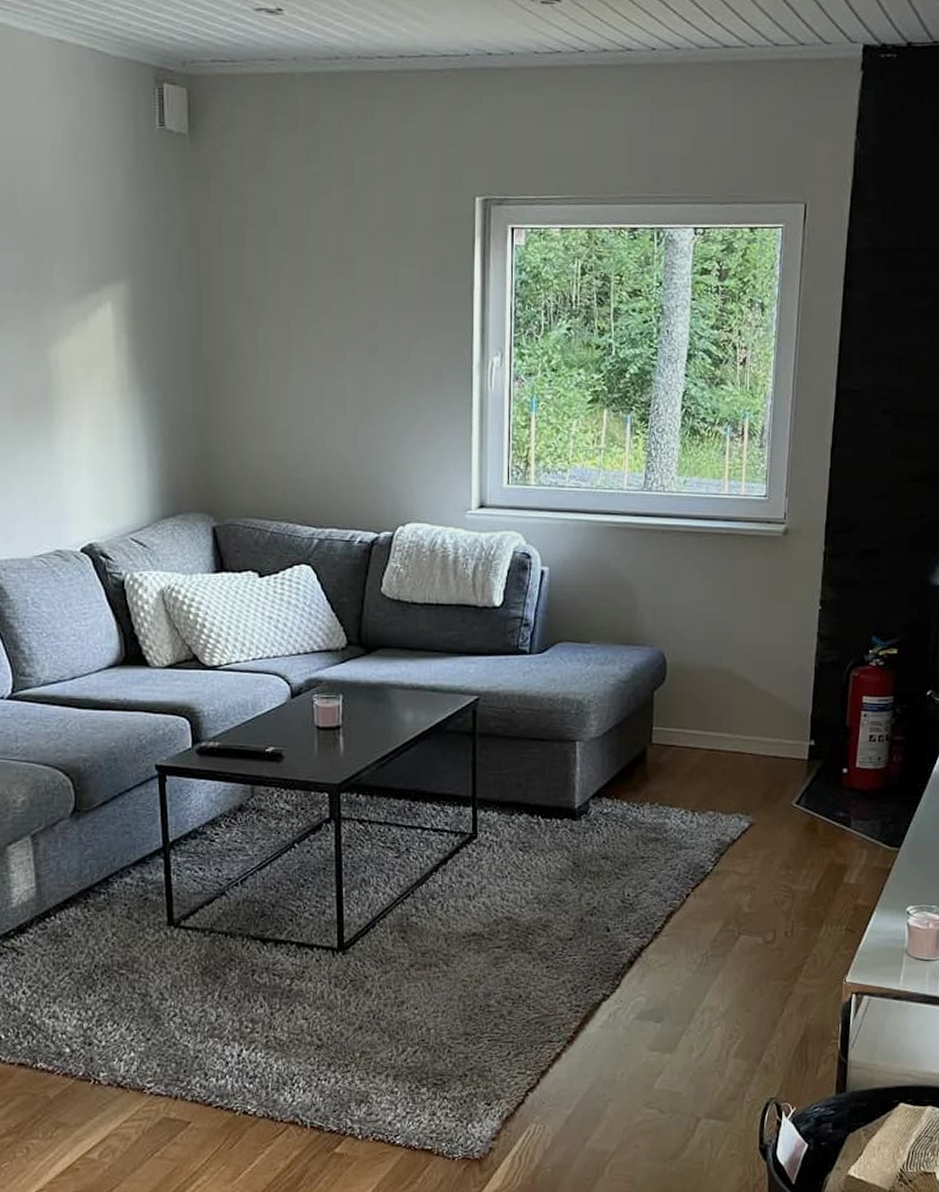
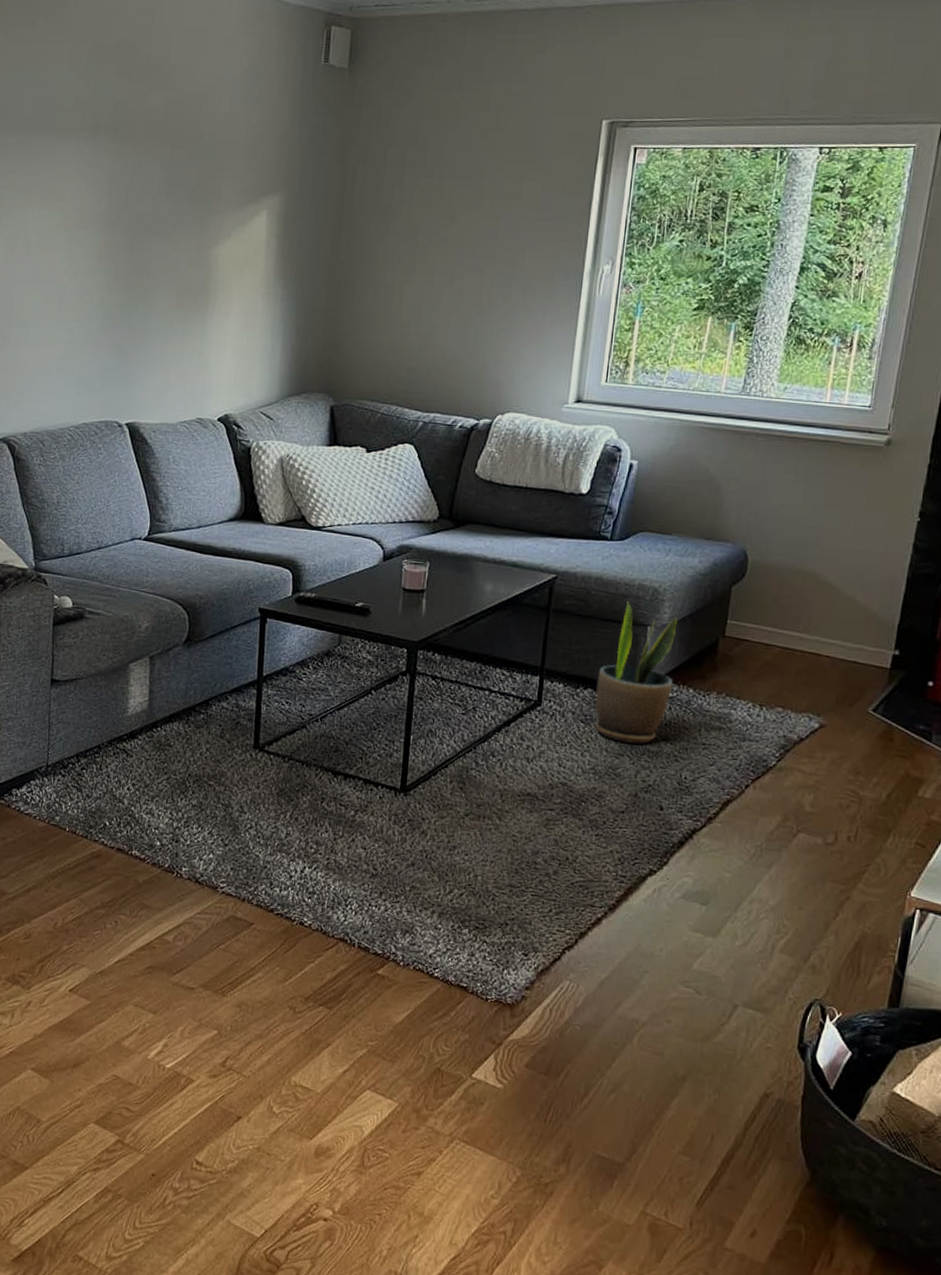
potted plant: none [531,718,607,867] -> present [594,602,677,744]

